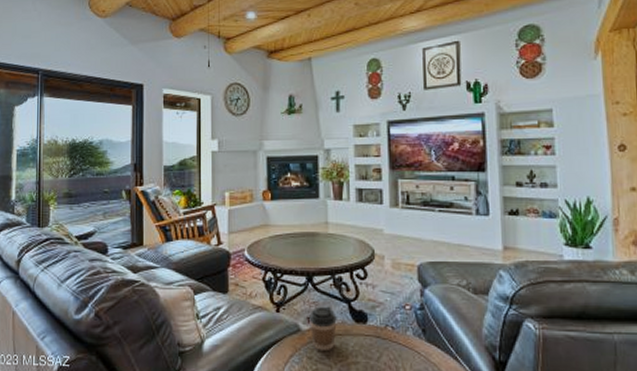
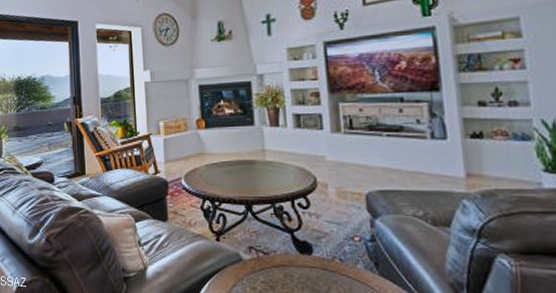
coffee cup: present [309,306,337,352] -> none [250,235,280,283]

